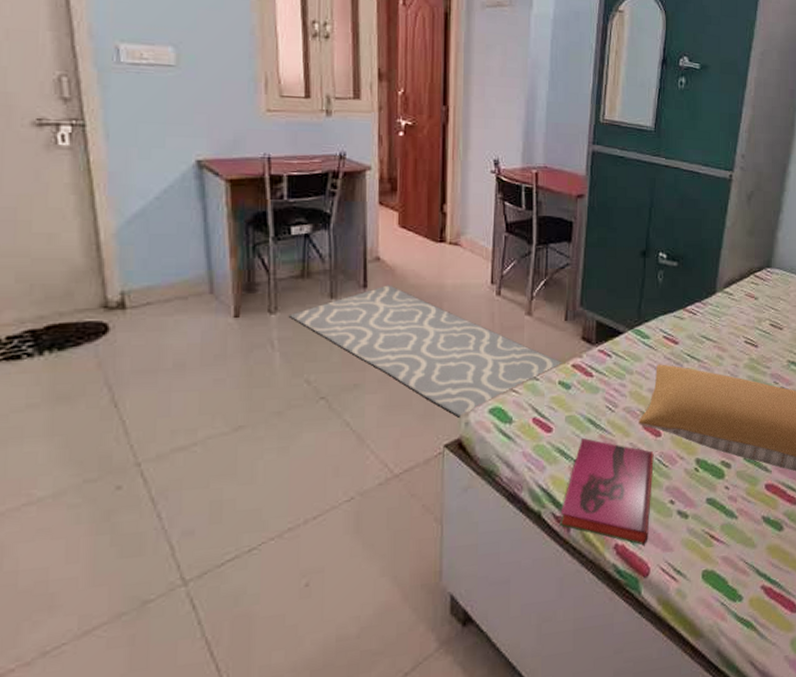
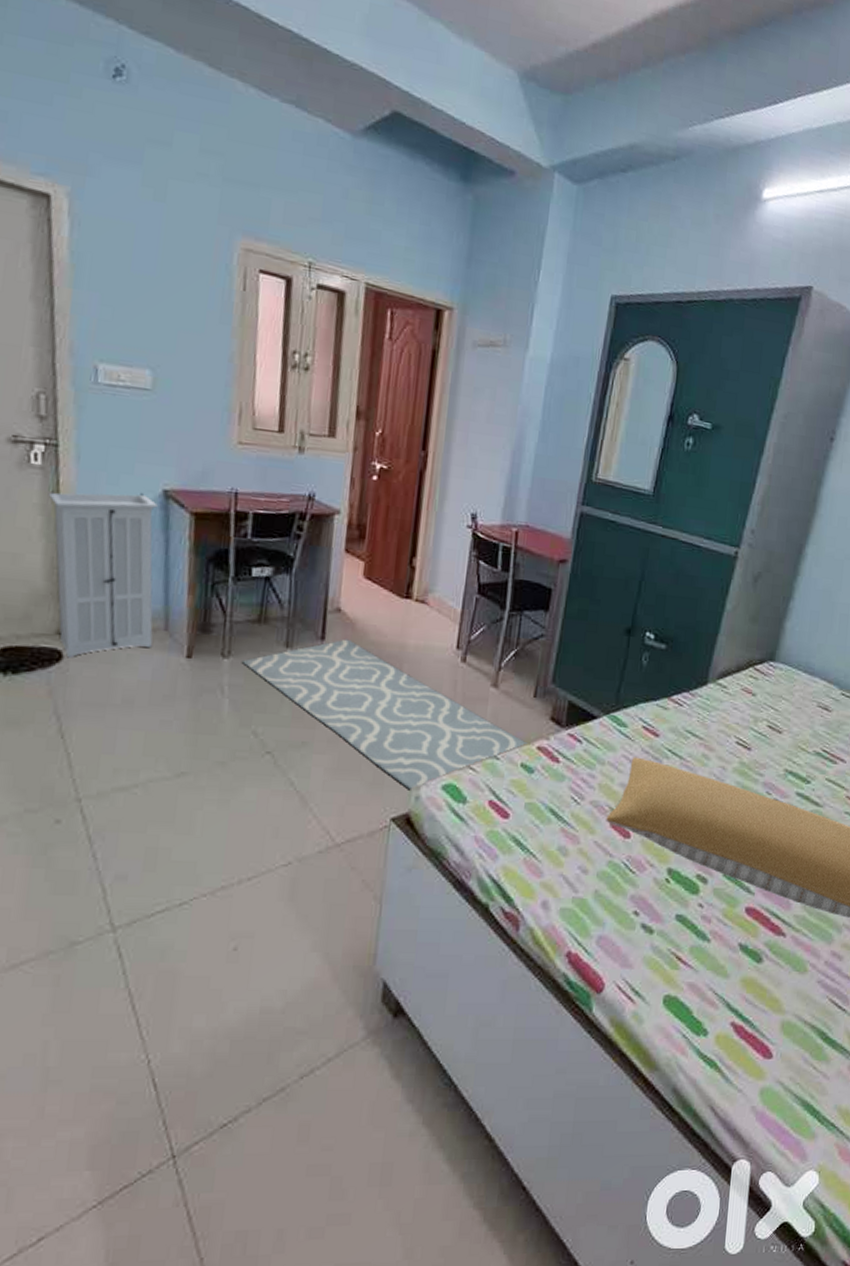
storage cabinet: none [79,164,198,330] -> present [48,490,158,658]
hardback book: present [560,437,654,546] -> none [508,828,620,957]

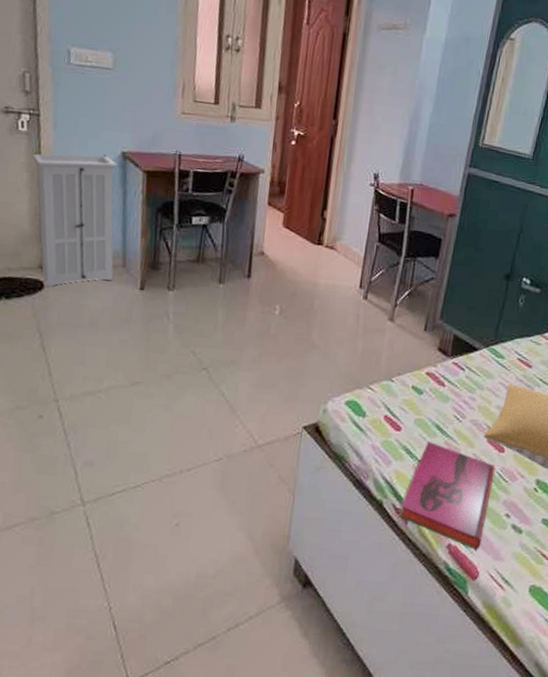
rug: present [241,639,528,790] -> none [183,277,418,404]
hardback book: none [508,828,620,957] -> present [399,441,495,550]

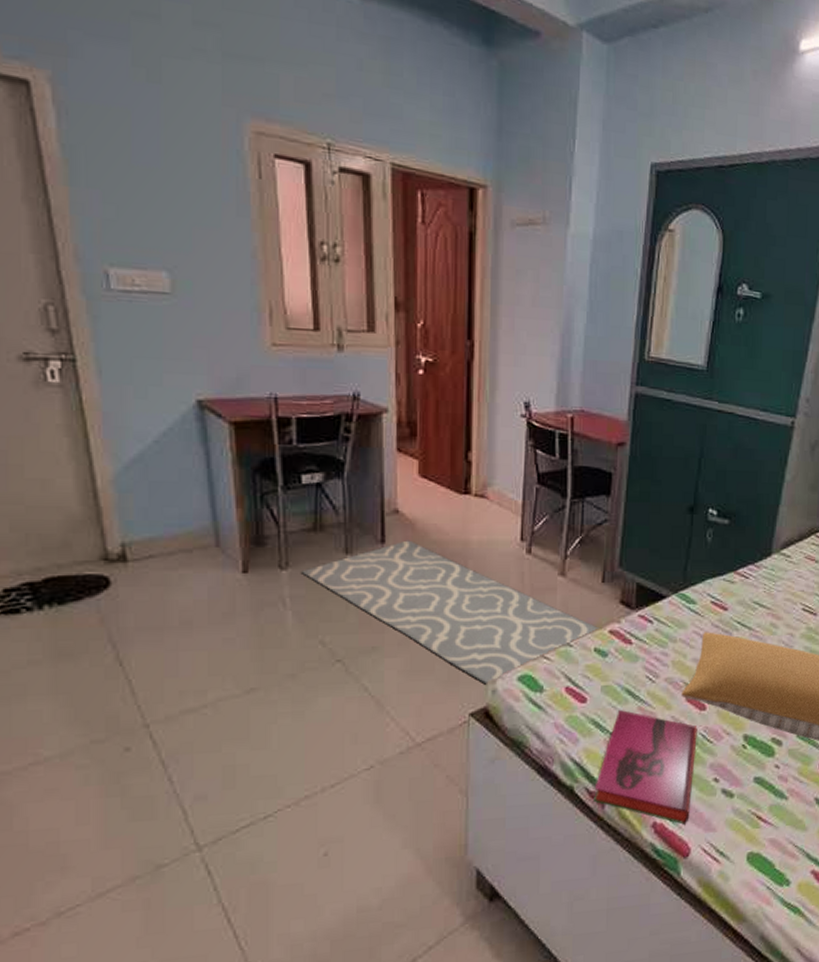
storage cabinet: present [32,151,117,288] -> none [71,404,204,584]
rug: none [183,277,418,404] -> present [300,540,599,685]

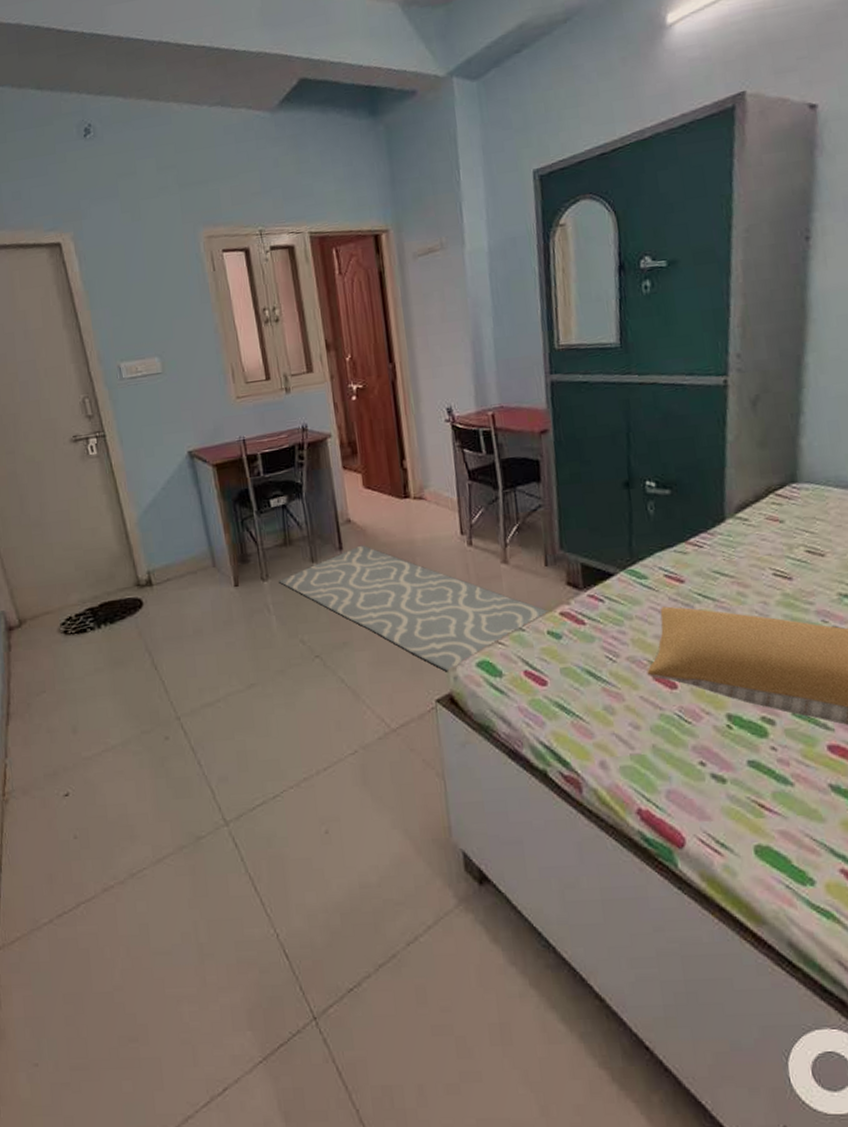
hardback book: present [594,709,698,825] -> none [568,690,678,812]

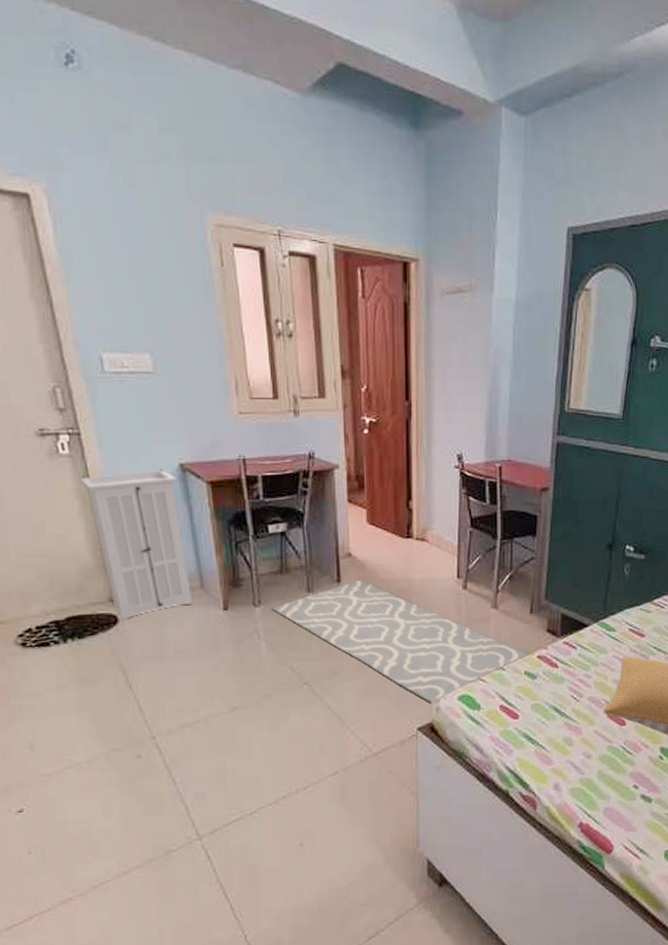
storage cabinet: none [106,457,206,604] -> present [79,468,192,621]

